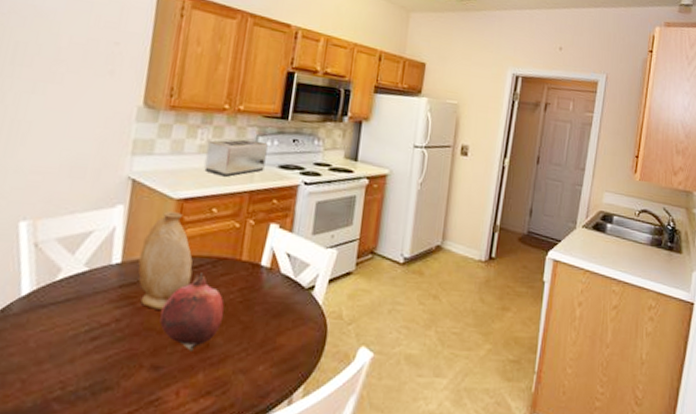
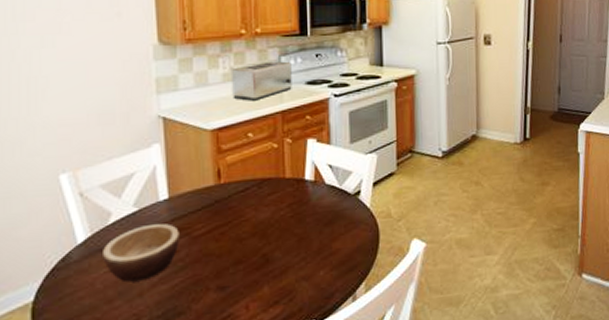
bowl: none [42,286,125,346] -> present [103,223,180,282]
vase: present [138,211,193,310] -> none [185,142,240,236]
fruit: present [159,273,225,352] -> none [217,195,278,269]

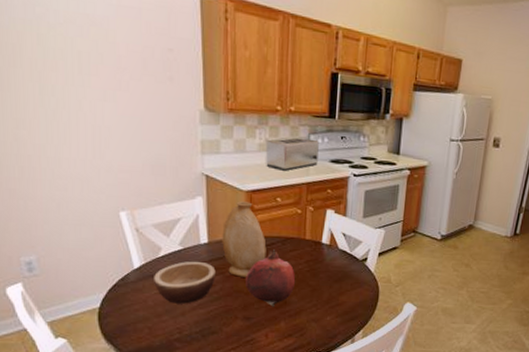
vase: none [185,142,240,236] -> present [222,201,266,277]
fruit: none [217,195,278,269] -> present [246,249,296,307]

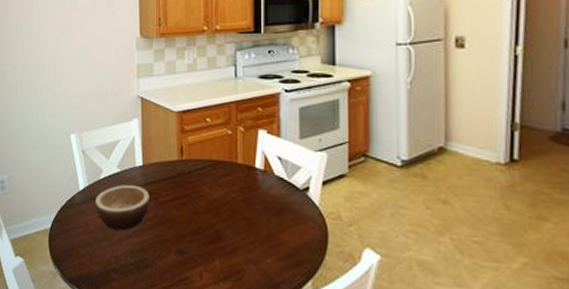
vase: present [222,201,266,277] -> none [155,122,198,205]
fruit: present [246,249,296,307] -> none [178,174,230,241]
toaster: present [266,136,319,171] -> none [195,54,246,90]

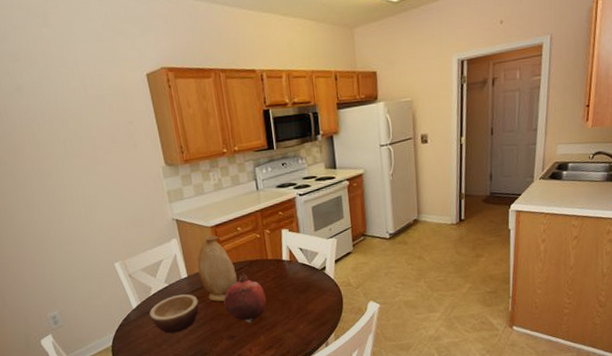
vase: none [155,122,198,205] -> present [197,236,238,302]
fruit: none [178,174,230,241] -> present [223,273,267,324]

